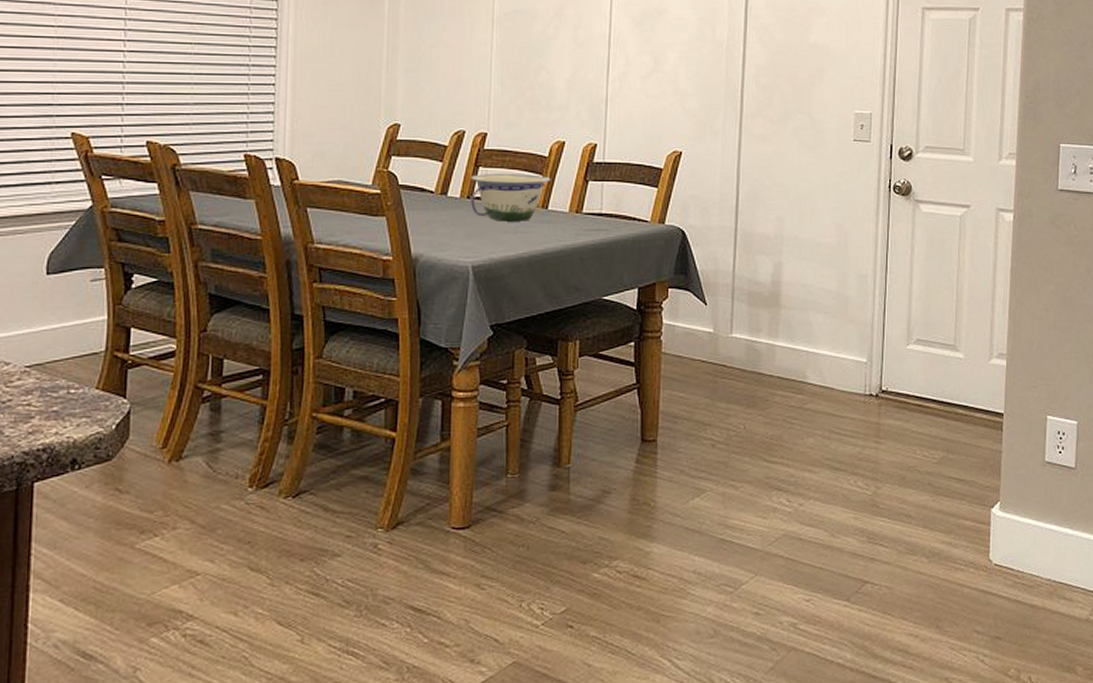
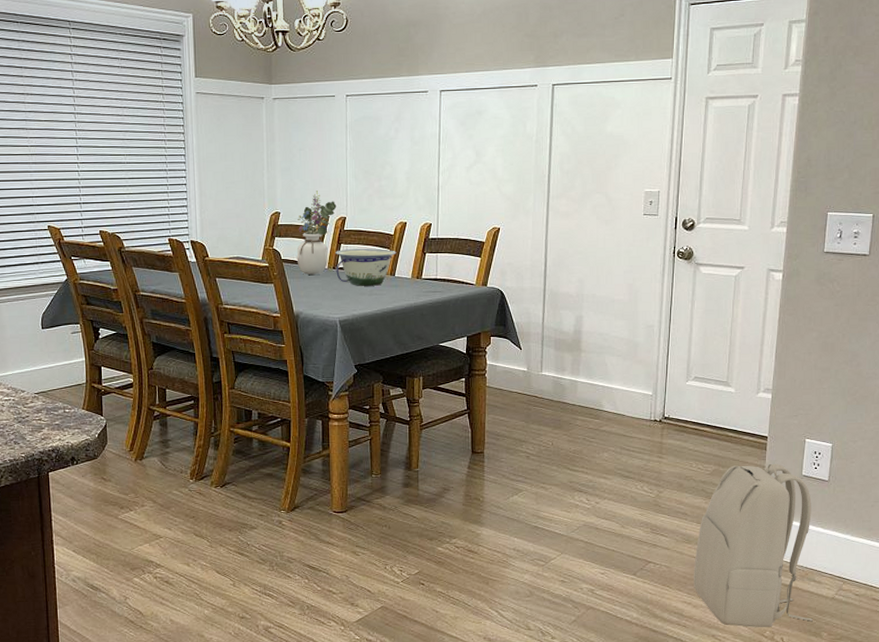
bouquet: none [419,98,476,207] -> present [296,191,337,276]
backpack: none [921,447,1065,665] -> present [694,463,813,628]

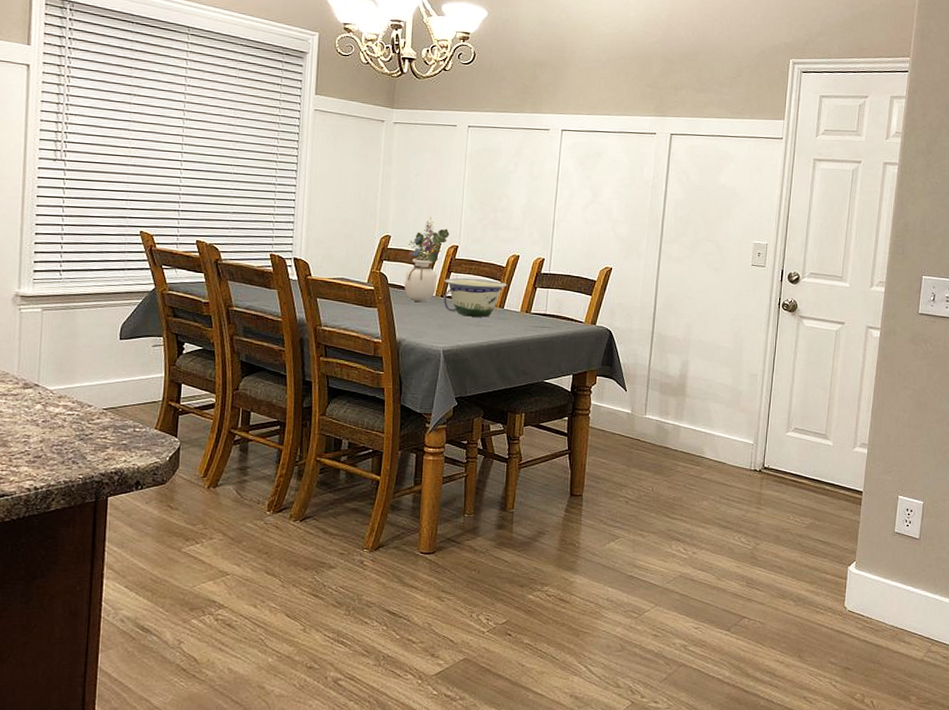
backpack: present [694,463,813,628] -> none [787,519,903,690]

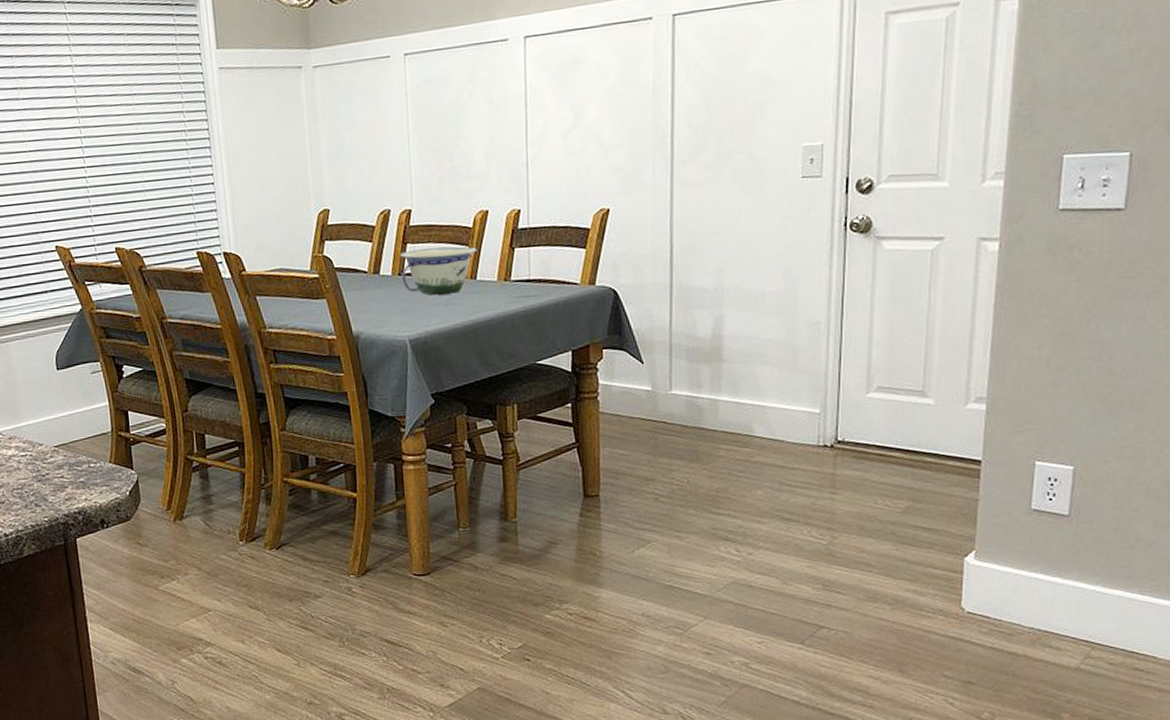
bouquet: present [404,217,450,303] -> none [351,179,399,286]

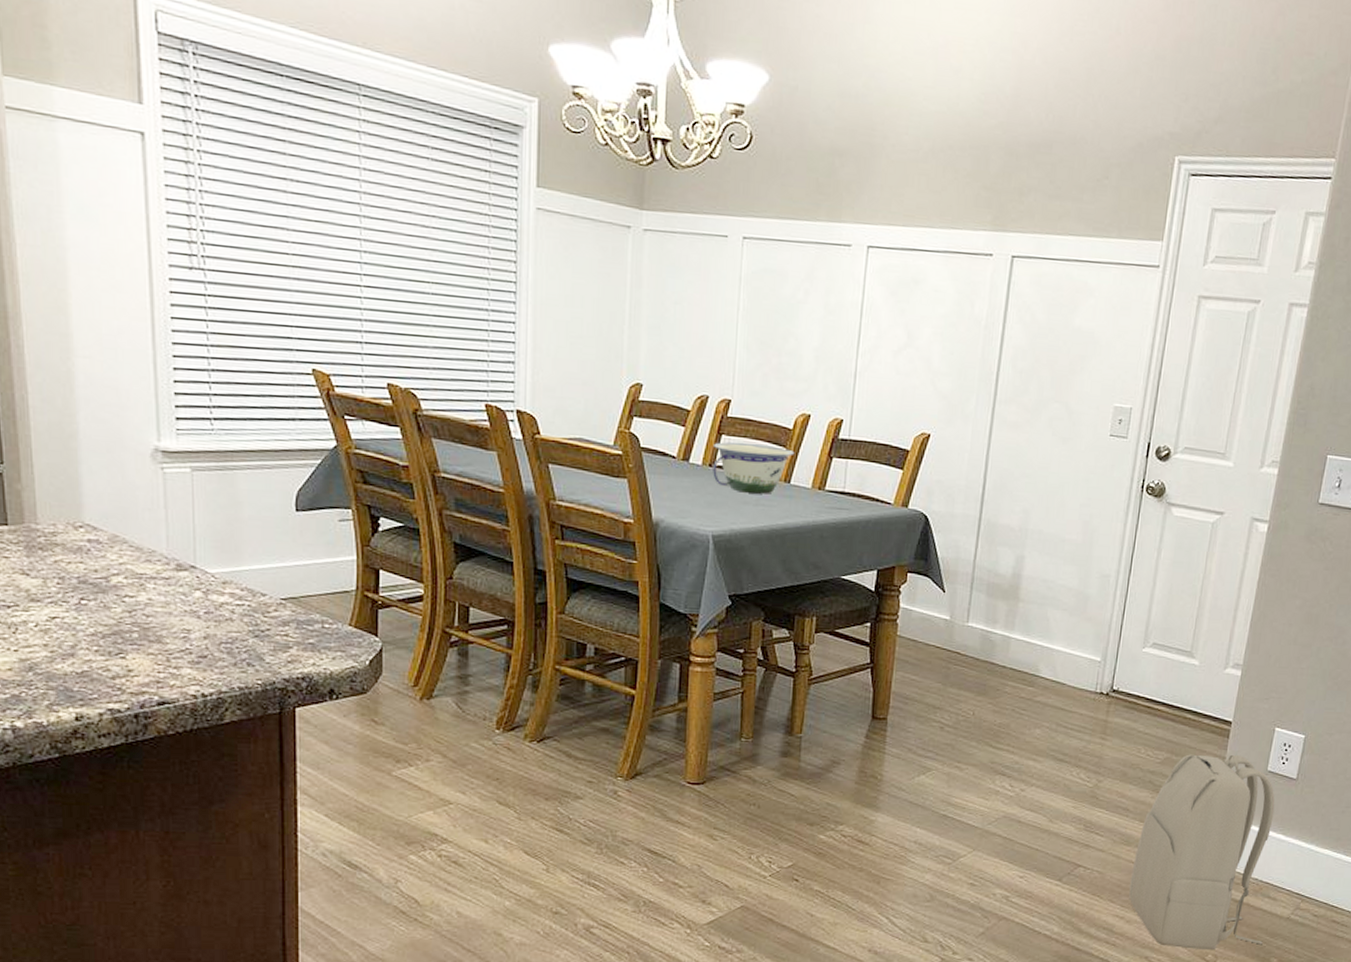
backpack: none [882,495,1049,708] -> present [1129,754,1275,950]

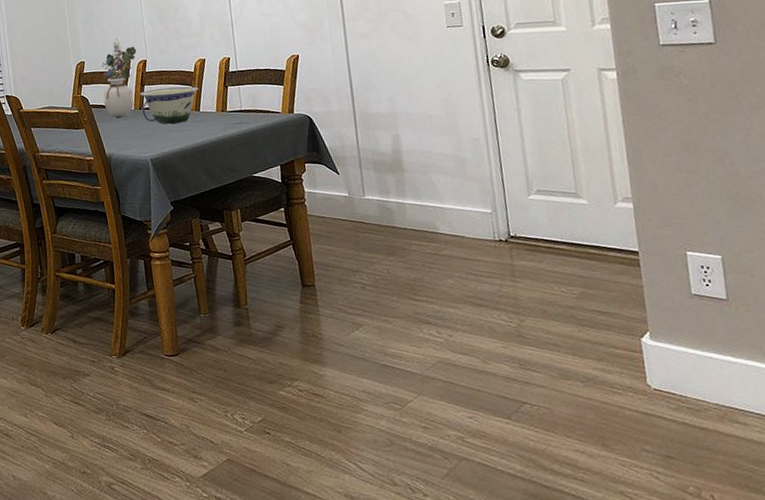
bouquet: none [661,360,720,473] -> present [101,38,137,118]
backpack: present [1129,754,1275,950] -> none [577,281,748,482]

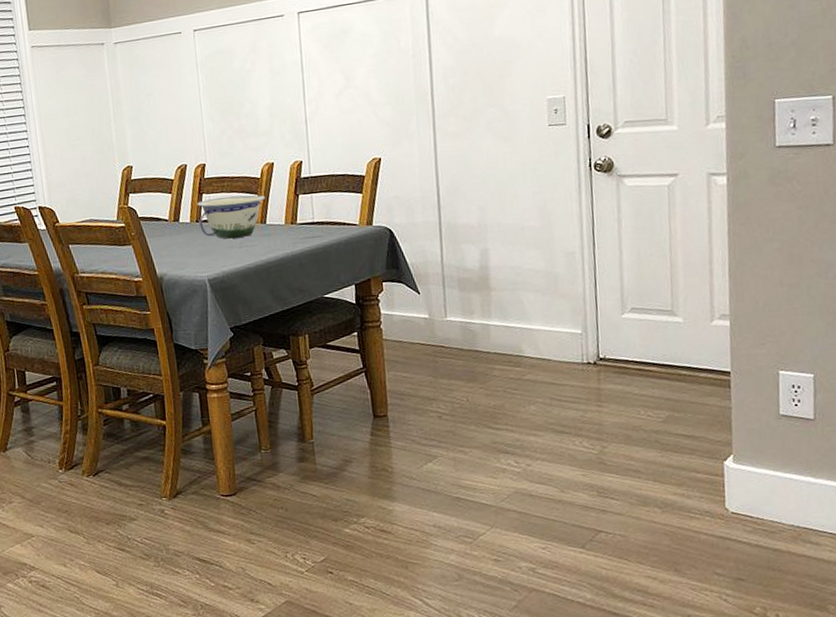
bouquet: present [101,38,137,118] -> none [152,138,194,233]

